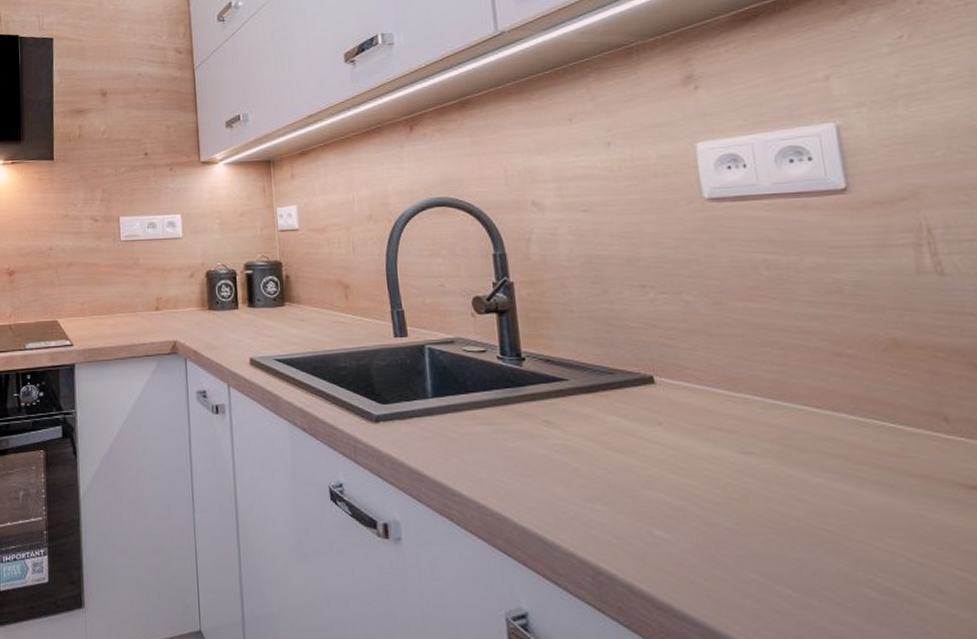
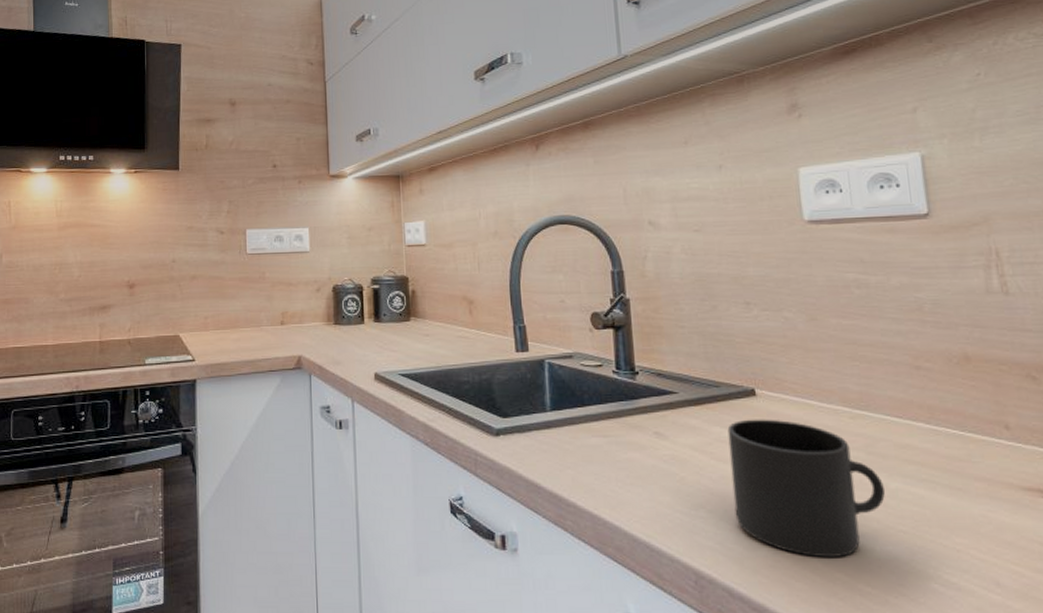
mug: none [624,408,805,557] -> present [727,419,886,558]

